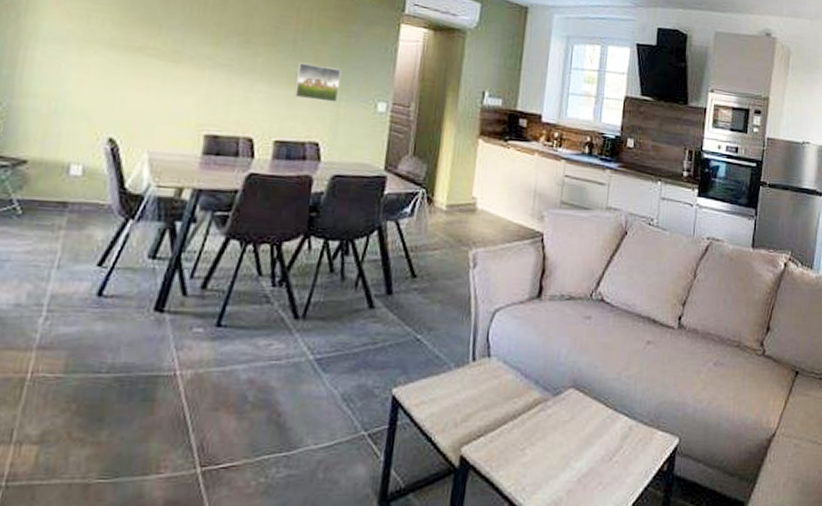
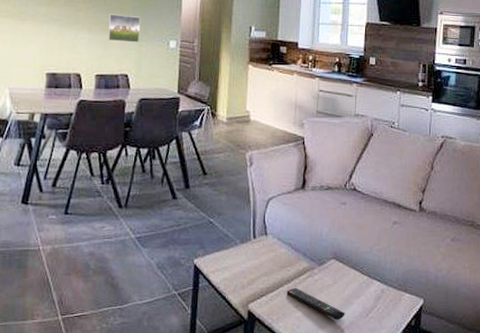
remote control: none [511,426,584,467] -> present [286,288,345,321]

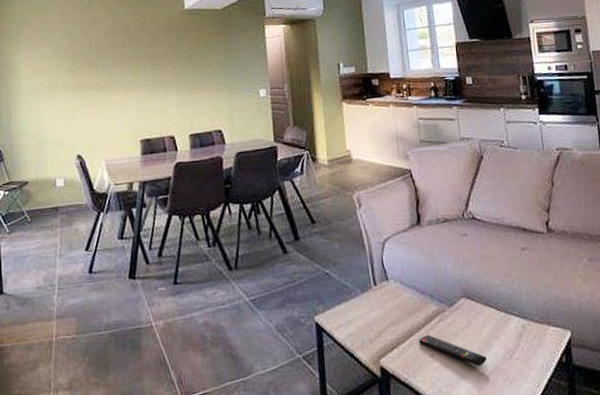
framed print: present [107,14,141,43] -> none [195,70,230,99]

